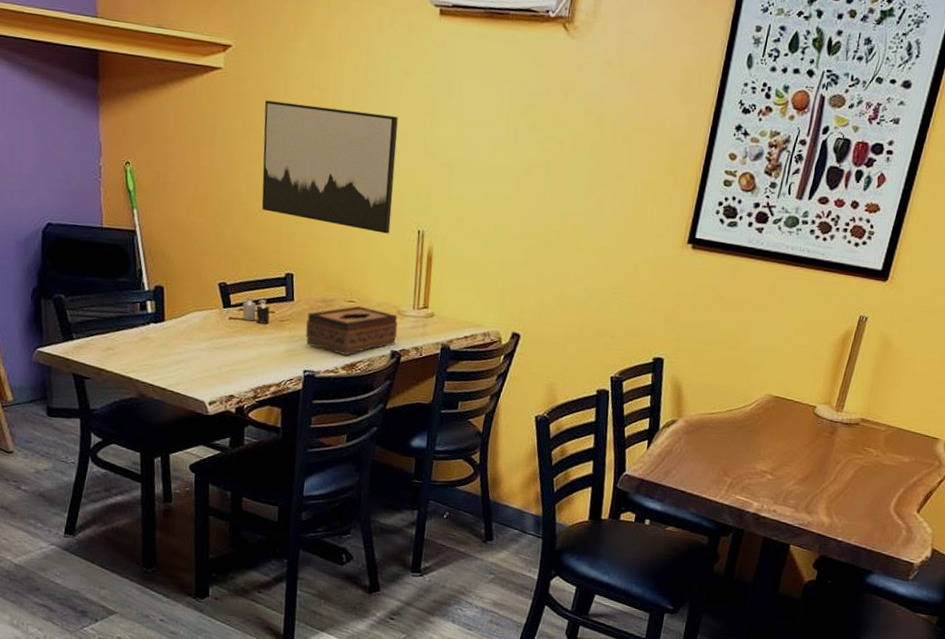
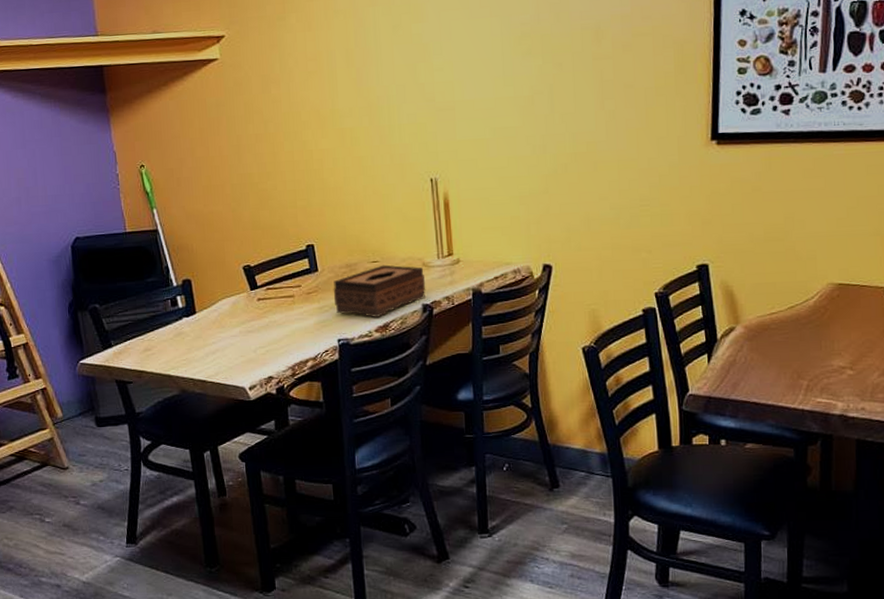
candle: present [242,296,270,324] -> none [269,274,297,300]
wall art: present [261,100,398,234] -> none [262,71,402,189]

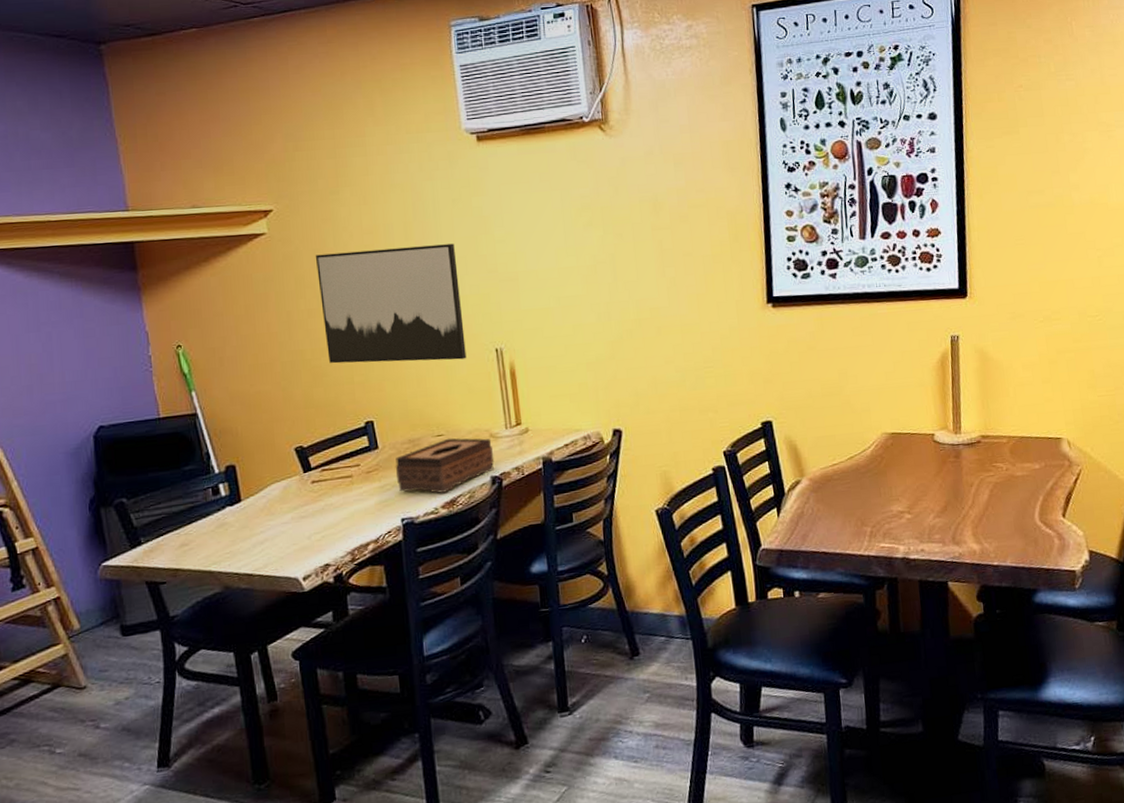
wall art: none [262,71,402,189] -> present [315,243,467,364]

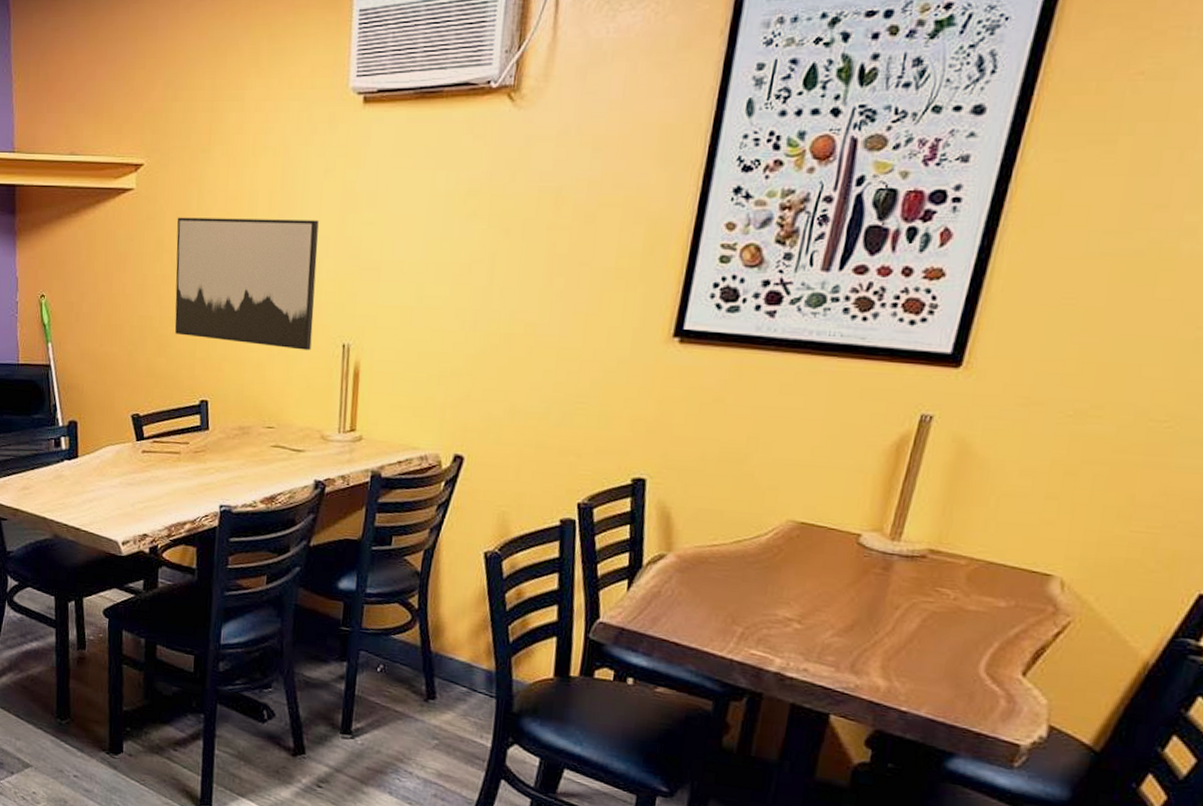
tissue box: present [395,438,495,493] -> none [221,432,322,488]

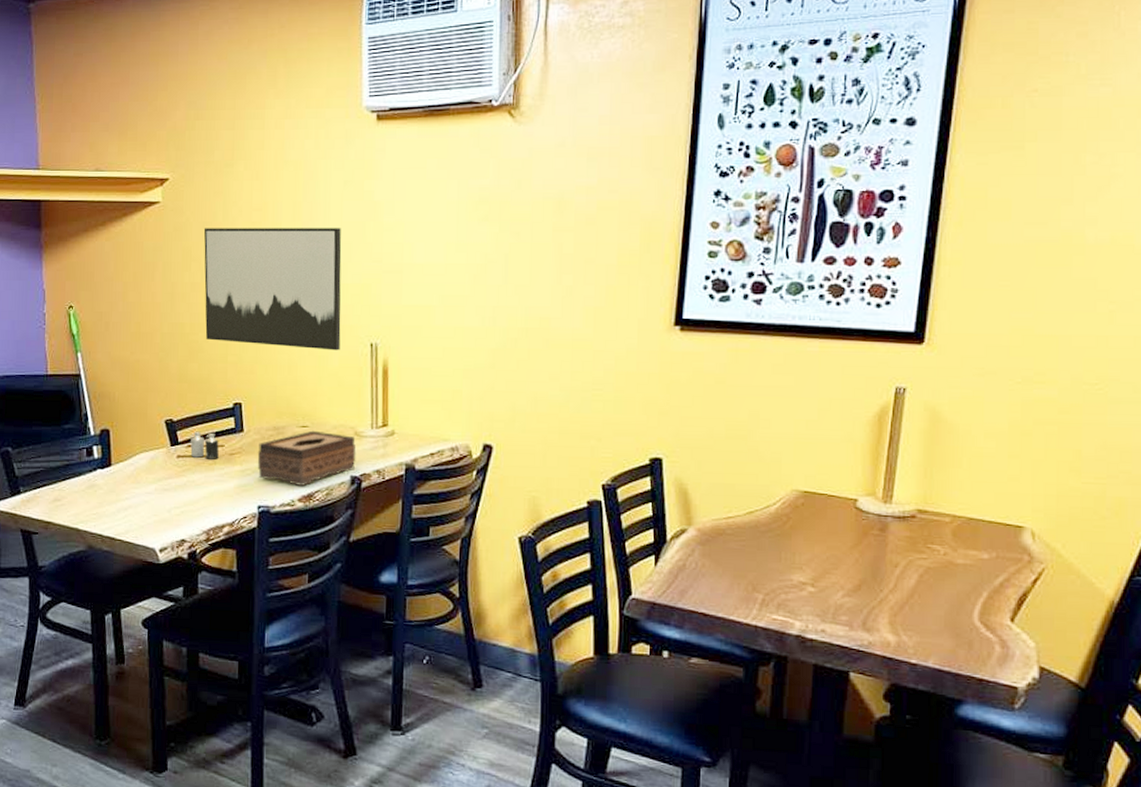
candle: none [155,426,184,457] -> present [190,431,219,459]
tissue box: none [221,432,322,488] -> present [257,430,357,486]

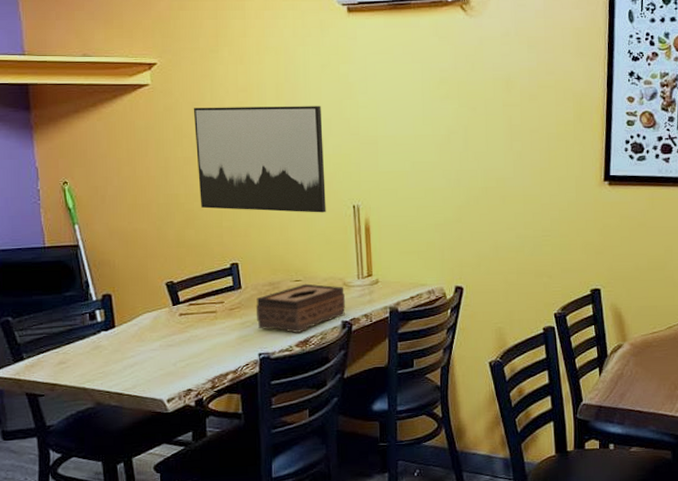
candle: present [190,431,219,459] -> none [192,290,219,315]

